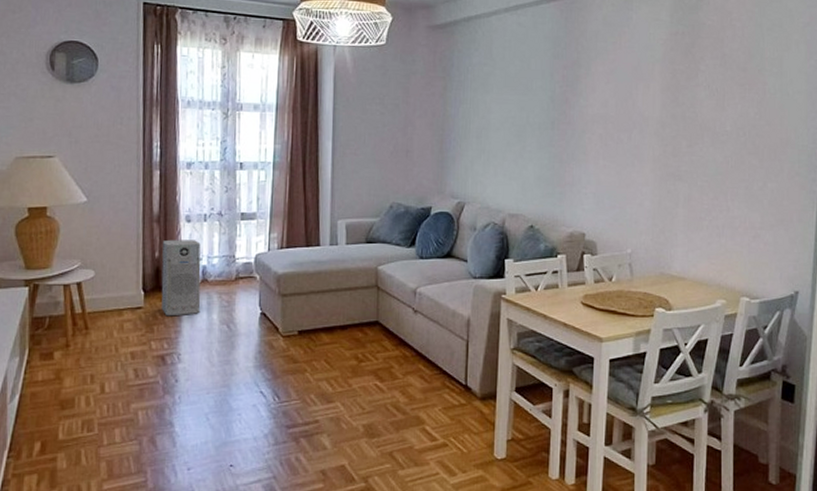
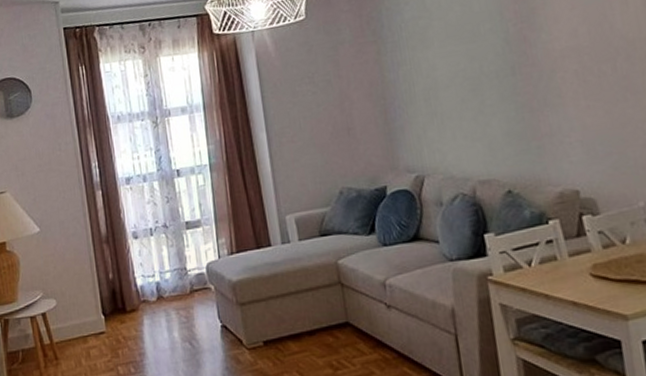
air purifier: present [161,239,201,316] -> none [115,256,161,339]

